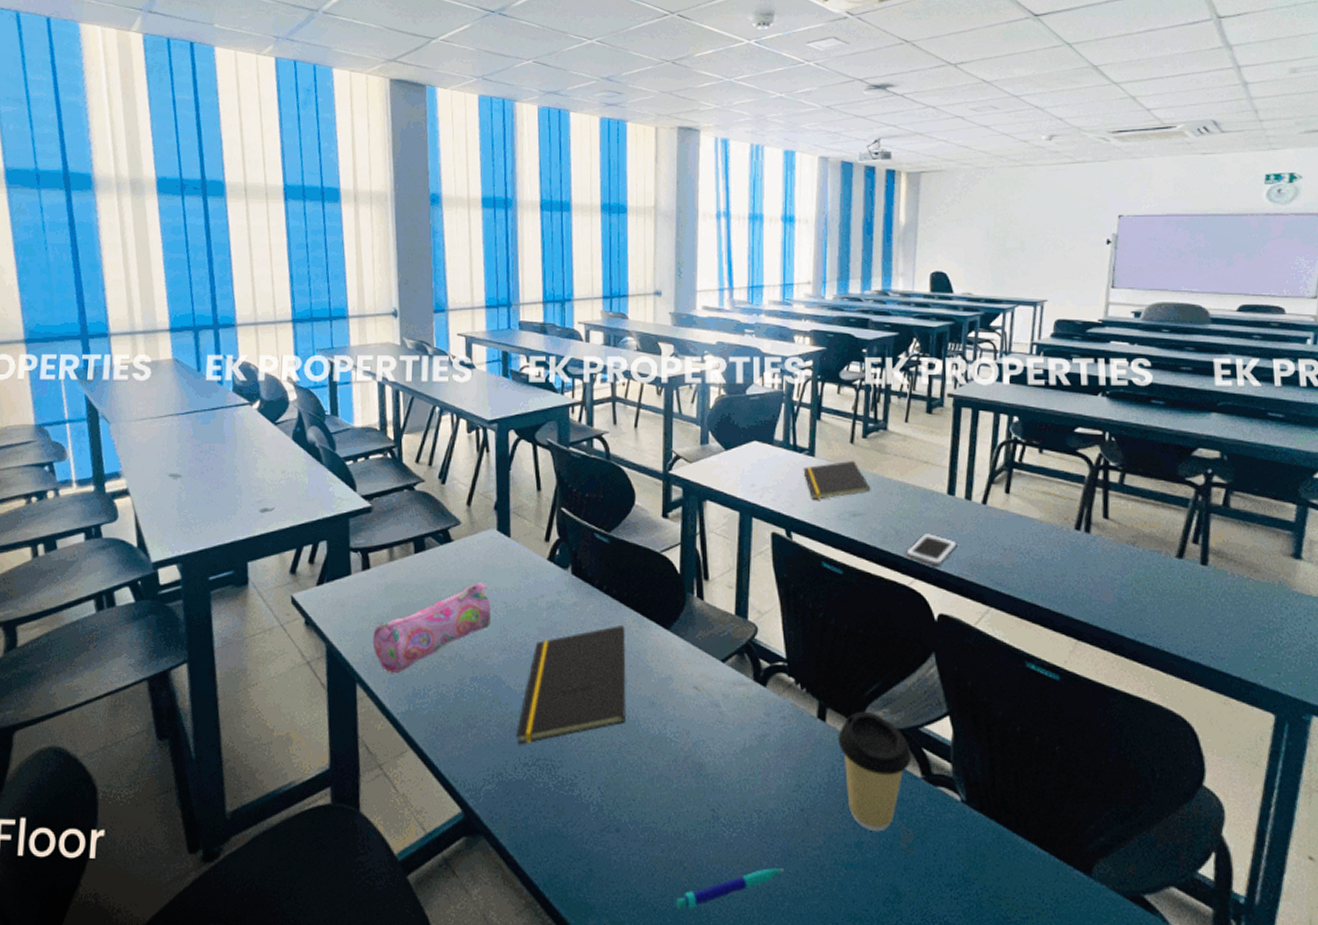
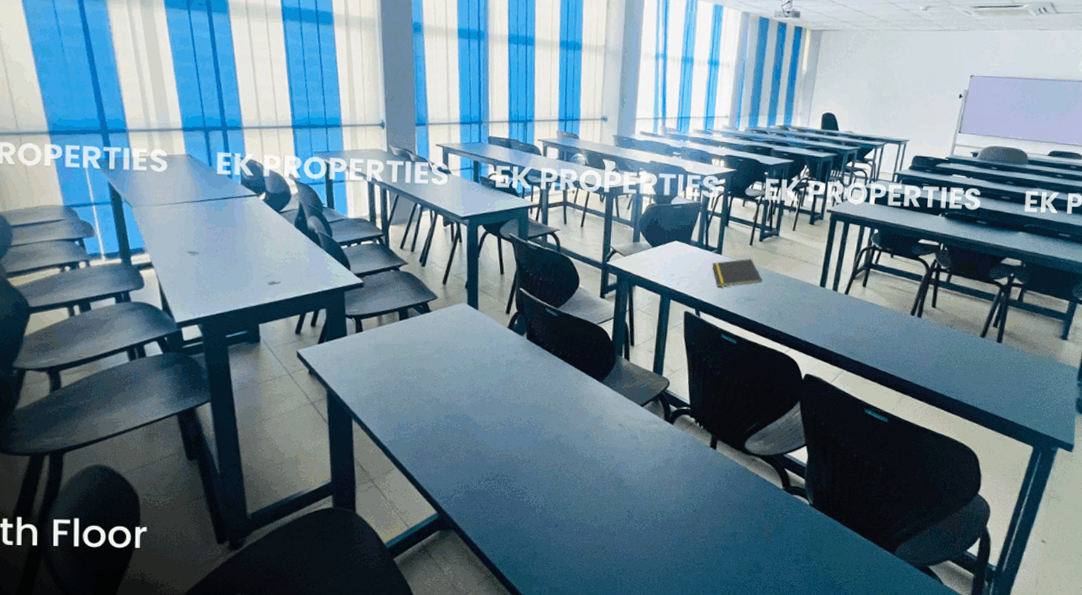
pencil case: present [372,582,491,674] -> none [365,344,462,412]
notepad: present [516,626,626,745] -> none [480,378,567,465]
pen: present [675,868,784,911] -> none [597,551,678,580]
coffee cup: present [838,711,912,832] -> none [724,442,777,526]
cell phone: present [906,533,957,566] -> none [785,315,824,339]

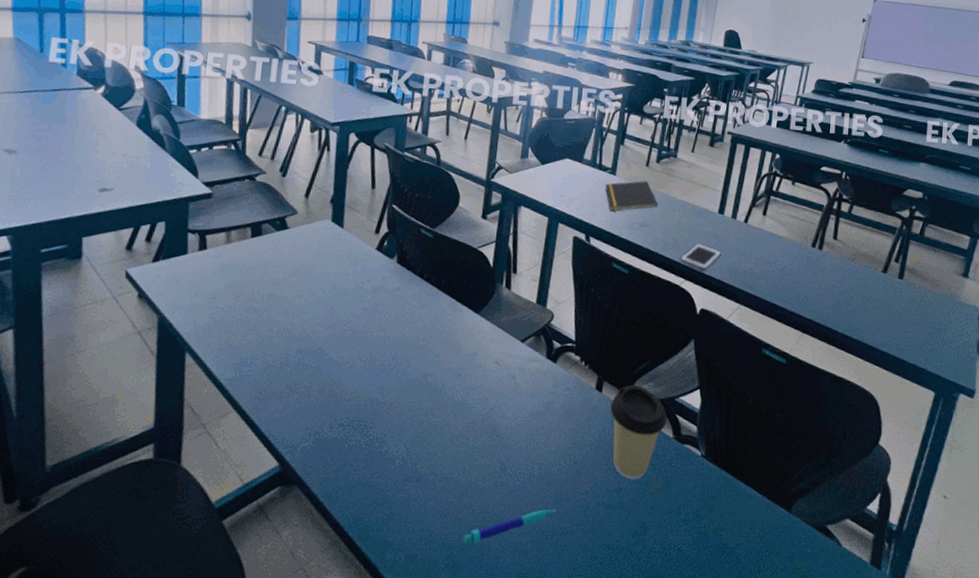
pen: none [597,551,678,580] -> present [462,509,555,545]
coffee cup: none [724,442,777,526] -> present [610,384,667,480]
cell phone: none [785,315,824,339] -> present [680,244,721,271]

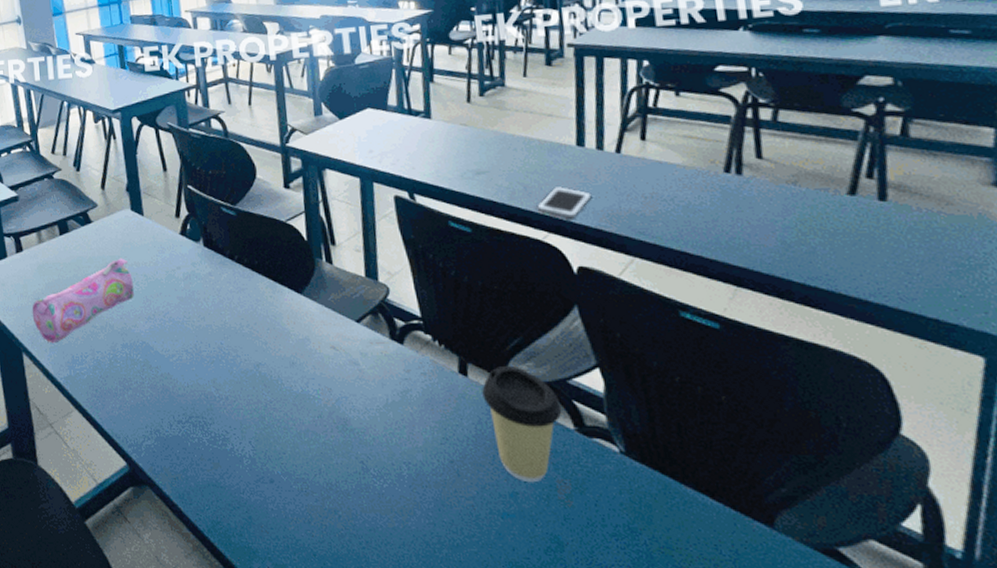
pencil case: none [204,266,320,345] -> present [32,258,134,344]
pen: present [462,509,555,545] -> none [333,517,438,556]
notepad: present [605,181,659,211] -> none [420,120,494,161]

